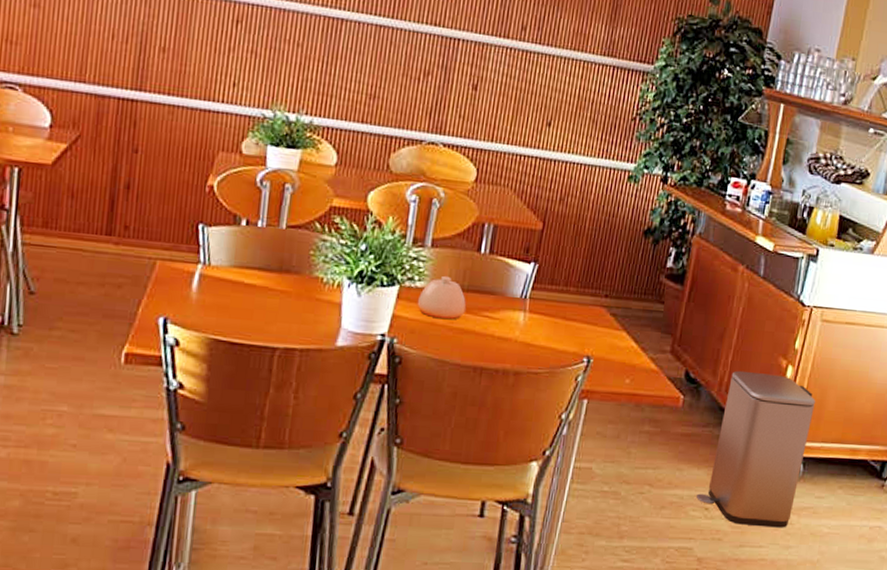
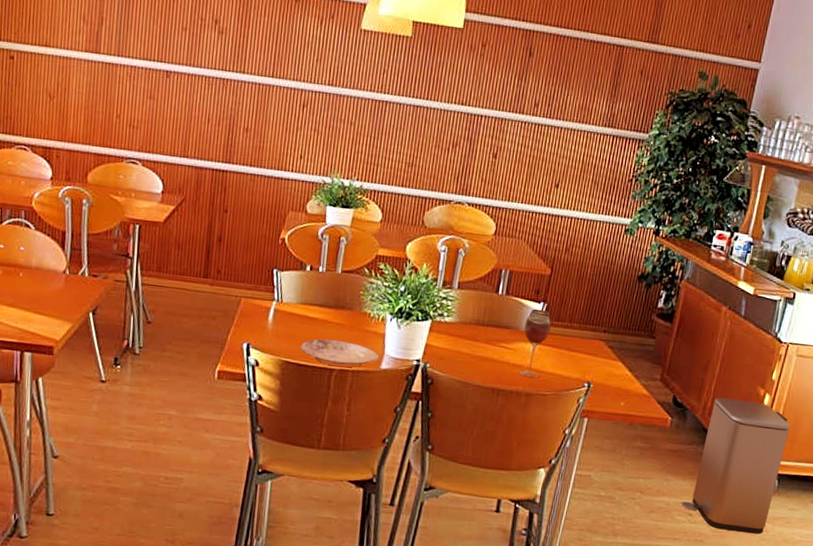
plate: none [234,310,333,346] -> present [301,339,378,368]
sugar bowl: present [417,275,467,320] -> none [446,312,487,349]
wineglass: none [505,270,544,353] -> present [518,309,551,378]

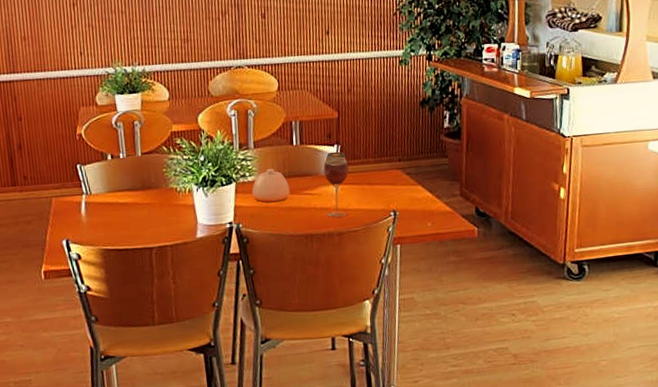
plate: present [301,339,378,368] -> none [117,219,193,245]
sugar bowl: none [446,312,487,349] -> present [251,168,291,203]
pedal bin: present [682,397,791,534] -> none [503,197,590,323]

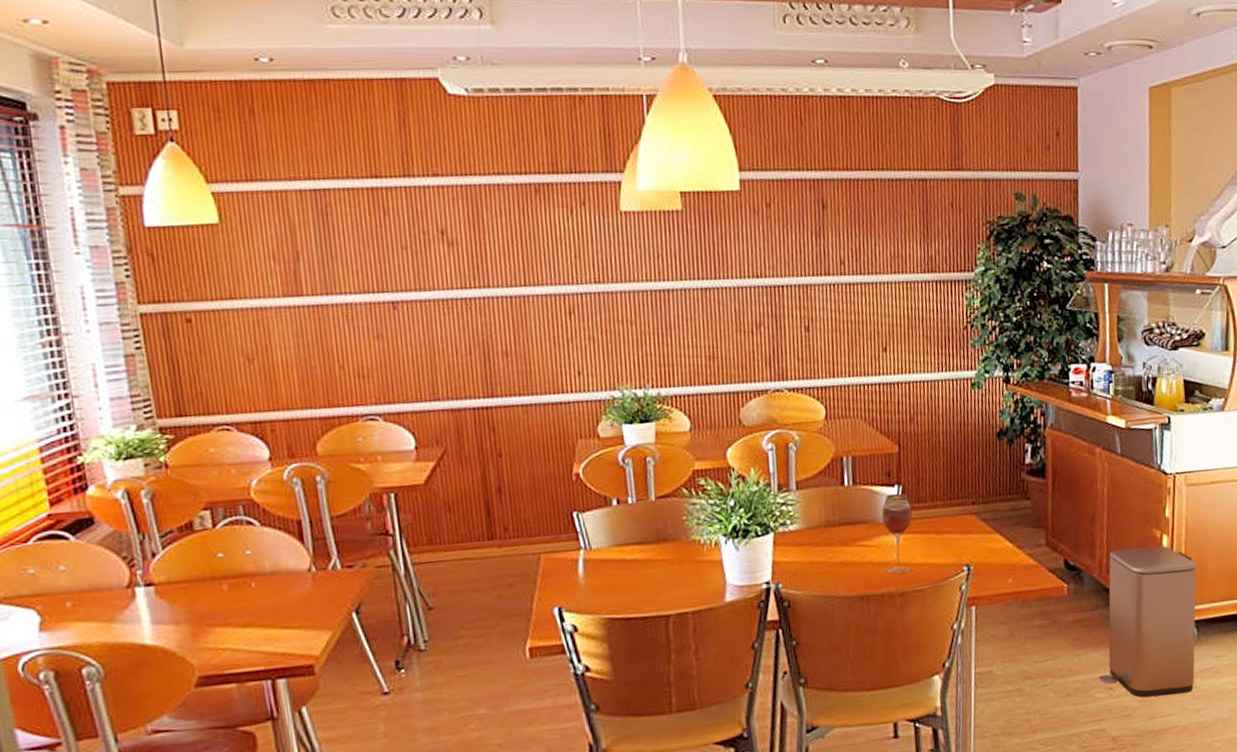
sugar bowl: present [251,168,291,203] -> none [793,514,842,557]
pedal bin: none [503,197,590,323] -> present [1099,546,1197,698]

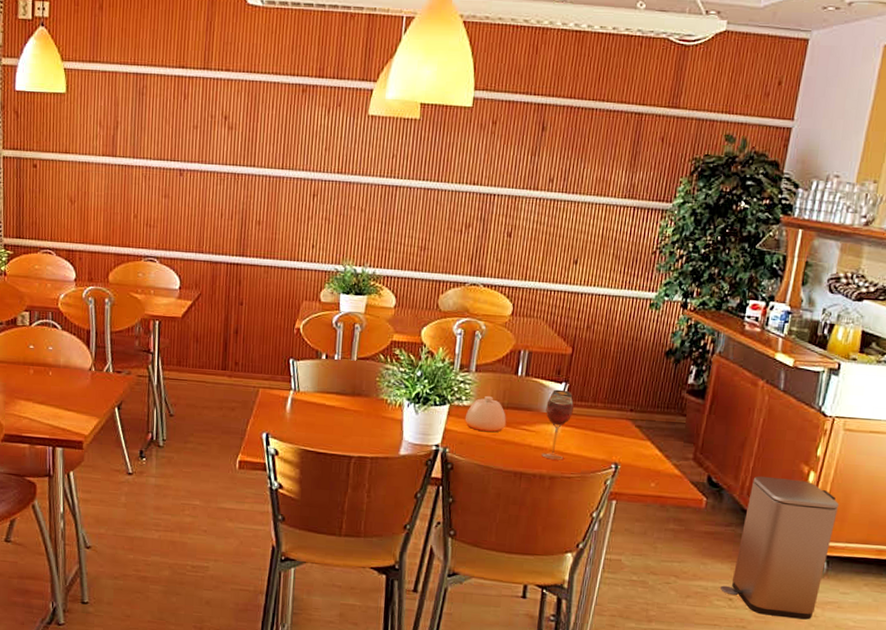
sugar bowl: none [793,514,842,557] -> present [464,395,507,433]

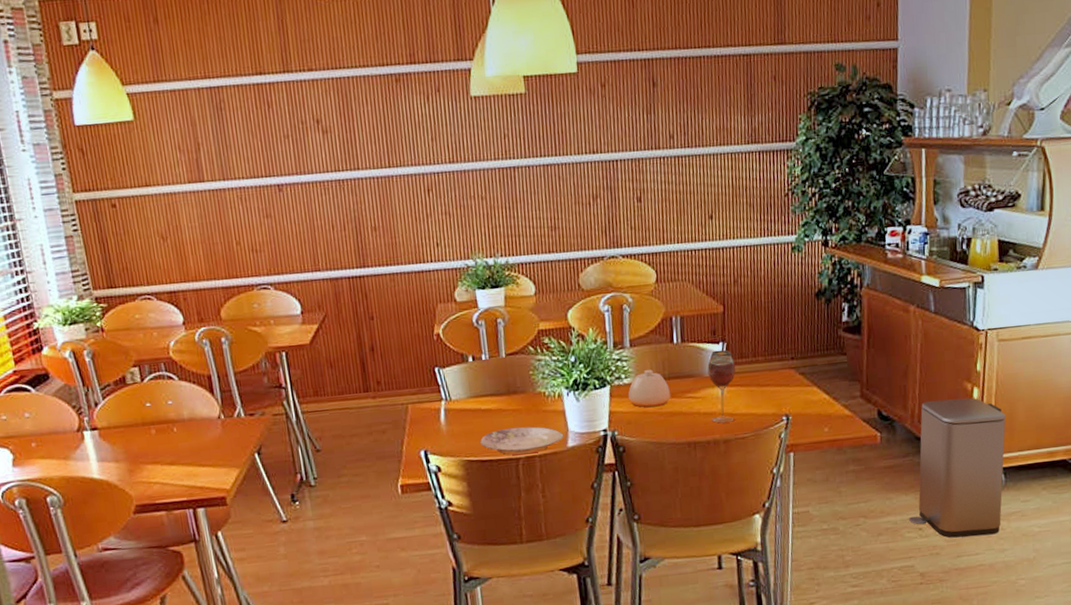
plate: none [319,426,397,455] -> present [480,426,563,456]

